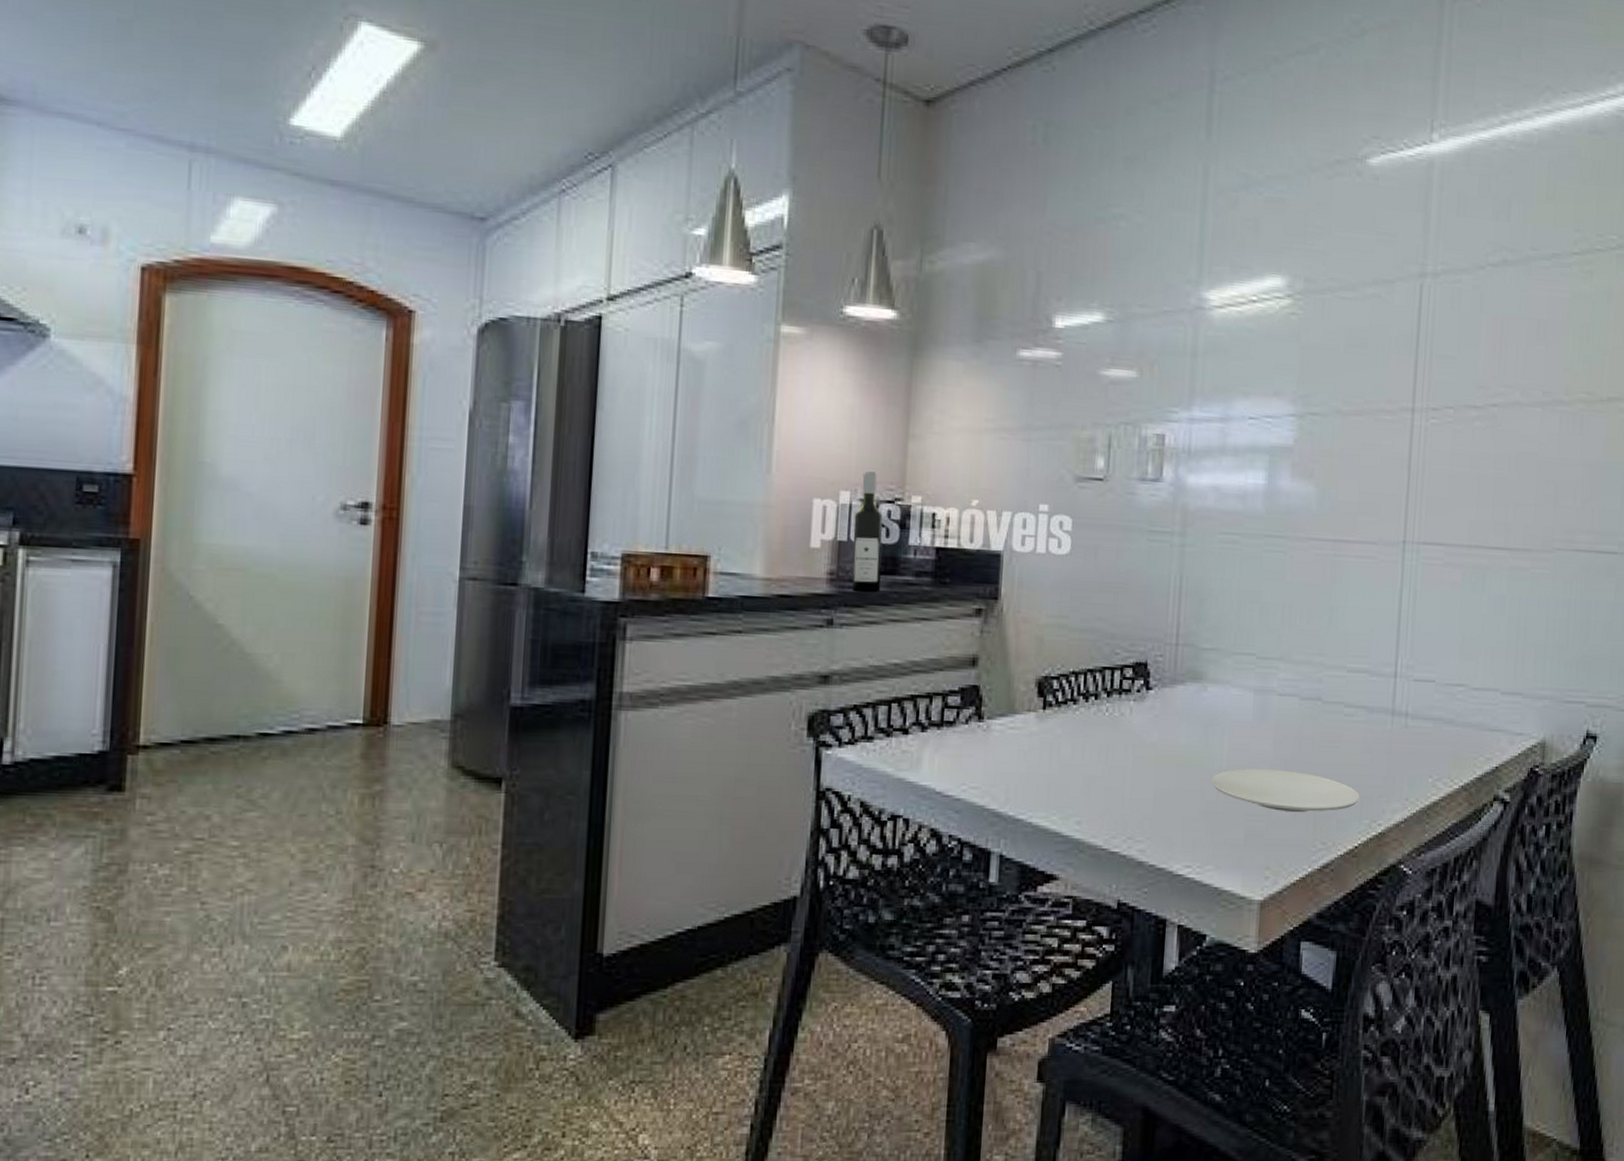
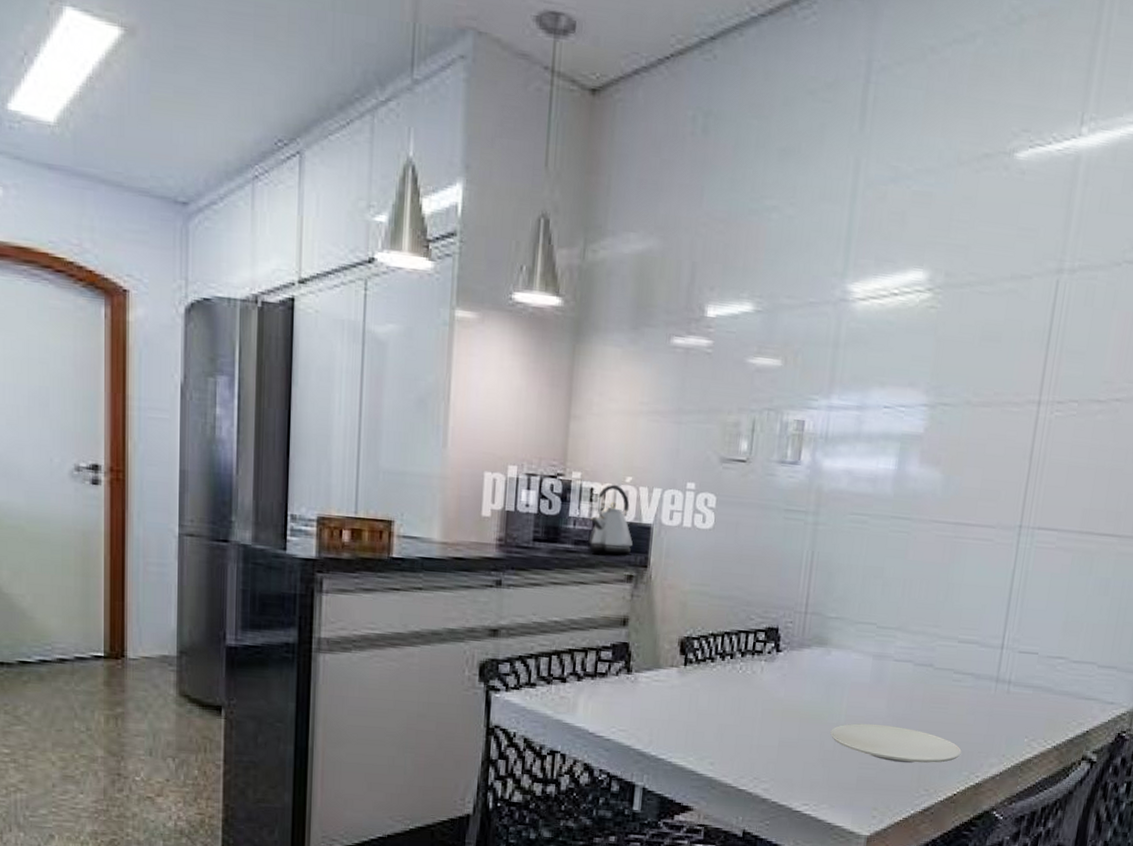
bottle: present [851,471,883,593] -> none [518,448,546,559]
kettle: none [931,508,982,589] -> present [588,484,634,557]

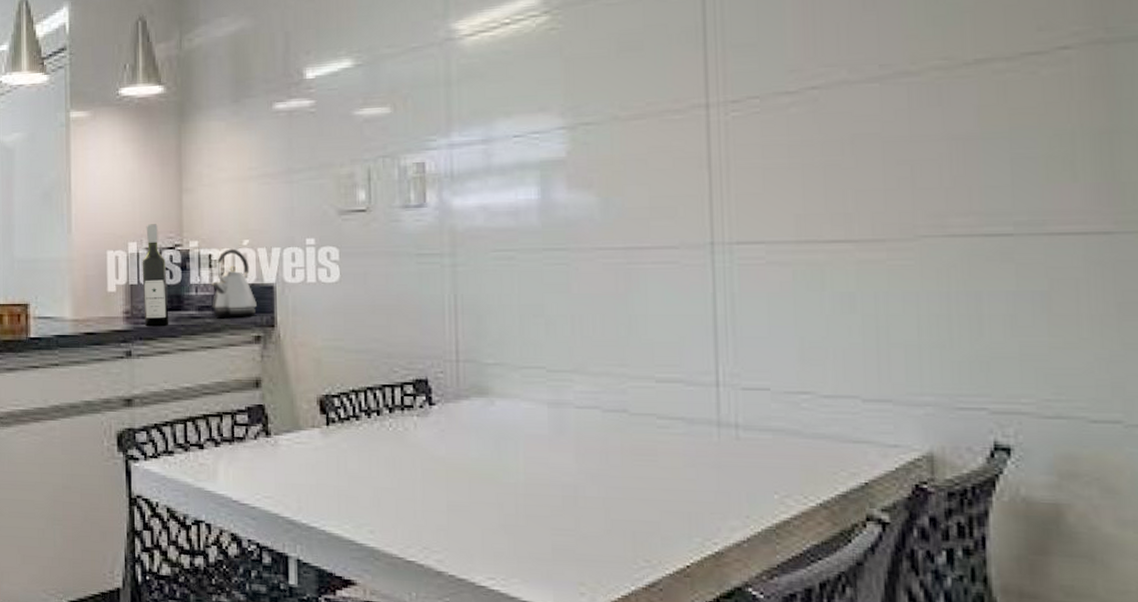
bottle: none [518,448,546,559] -> present [142,224,169,327]
plate: present [830,723,962,763] -> none [509,481,687,528]

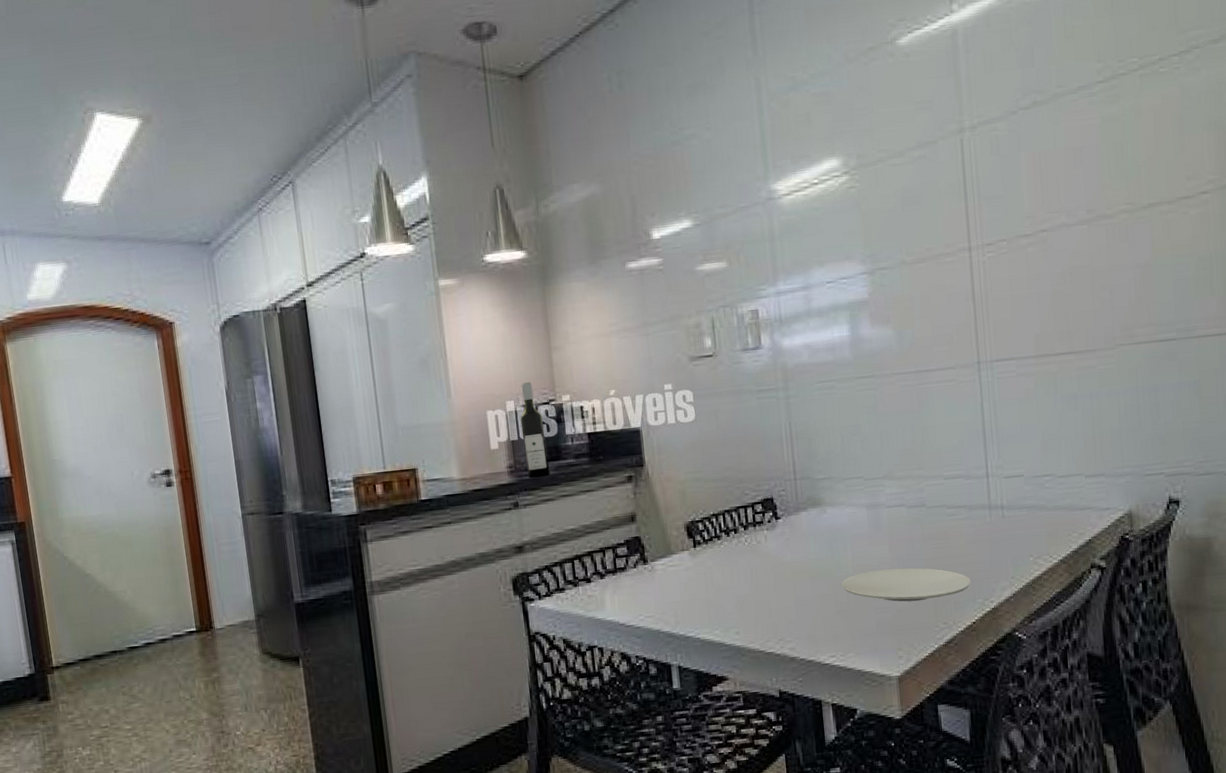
kettle: present [211,248,258,320] -> none [585,399,628,465]
plate: none [509,481,687,528] -> present [842,567,971,602]

